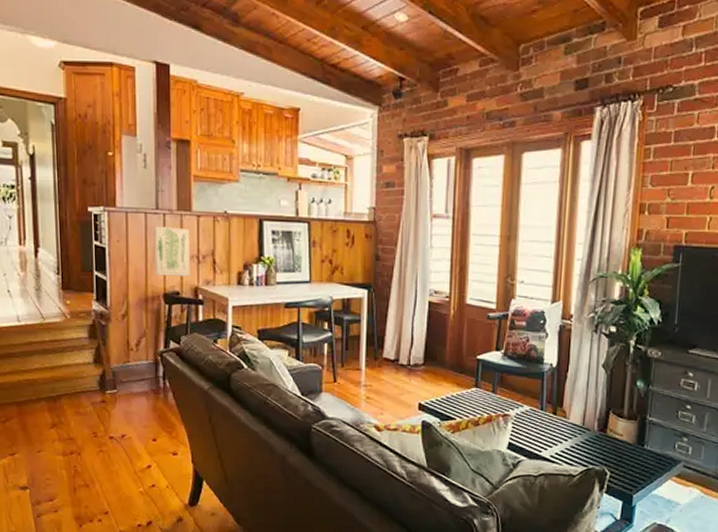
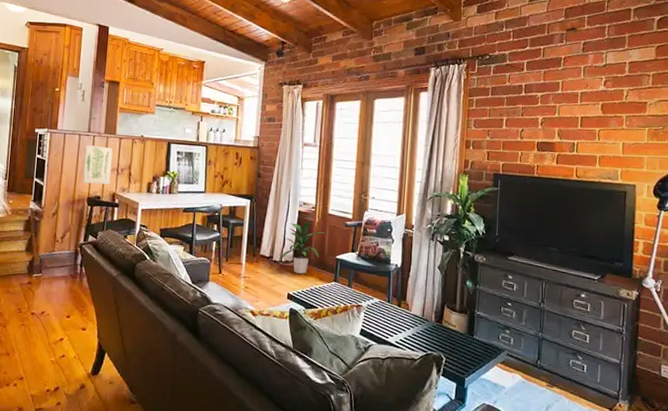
indoor plant: none [408,312,461,379] -> present [280,219,324,274]

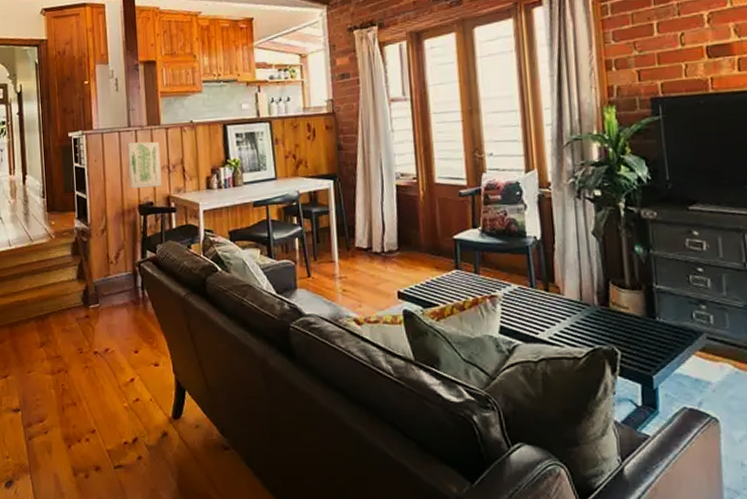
indoor plant: present [280,219,324,274] -> none [381,194,433,265]

